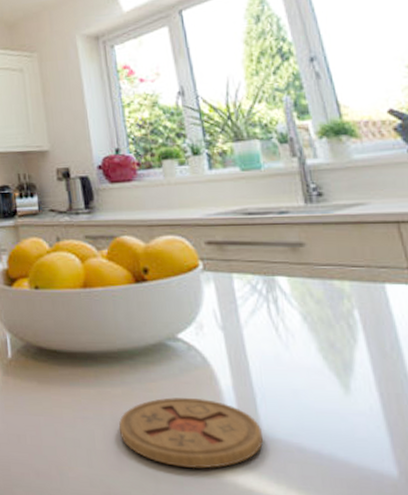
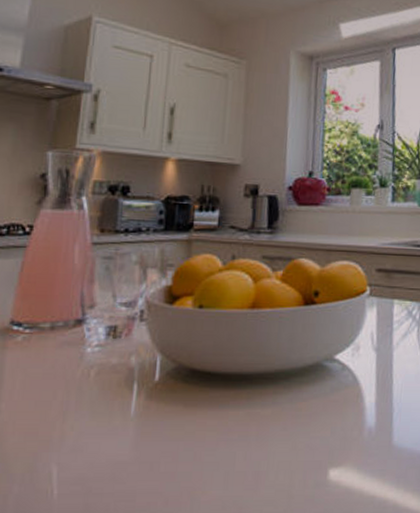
coaster: present [118,397,263,469] -> none [261,414,393,481]

